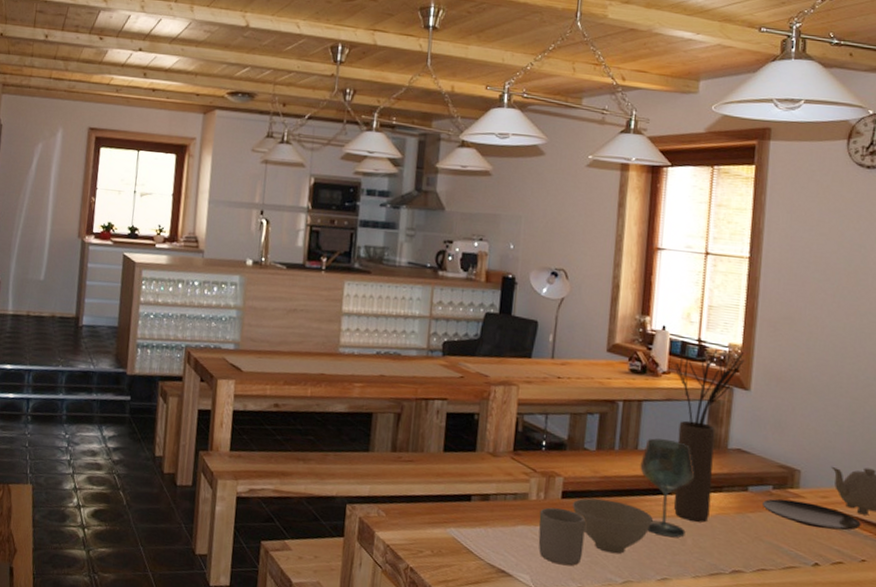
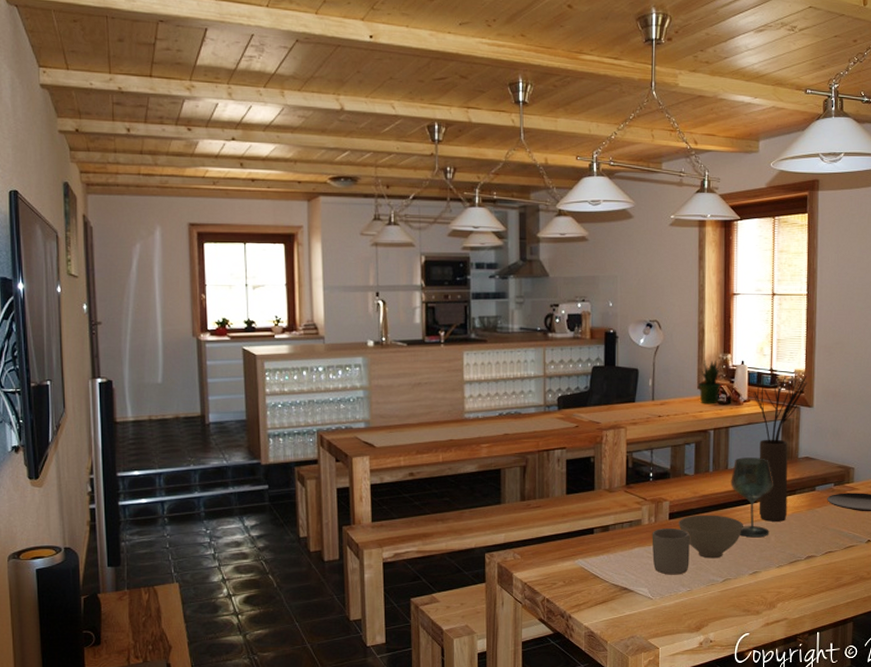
planter: none [608,319,637,372] -> present [698,359,721,405]

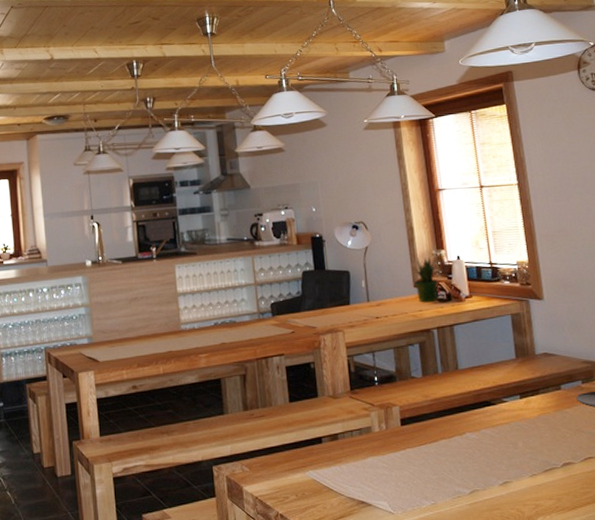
mug: present [652,527,690,575] -> none [384,434,430,487]
bowl: present [678,515,743,559] -> none [411,419,485,468]
wine glass: present [731,457,774,538] -> none [463,356,516,444]
vase: present [753,367,807,521] -> none [474,261,533,425]

